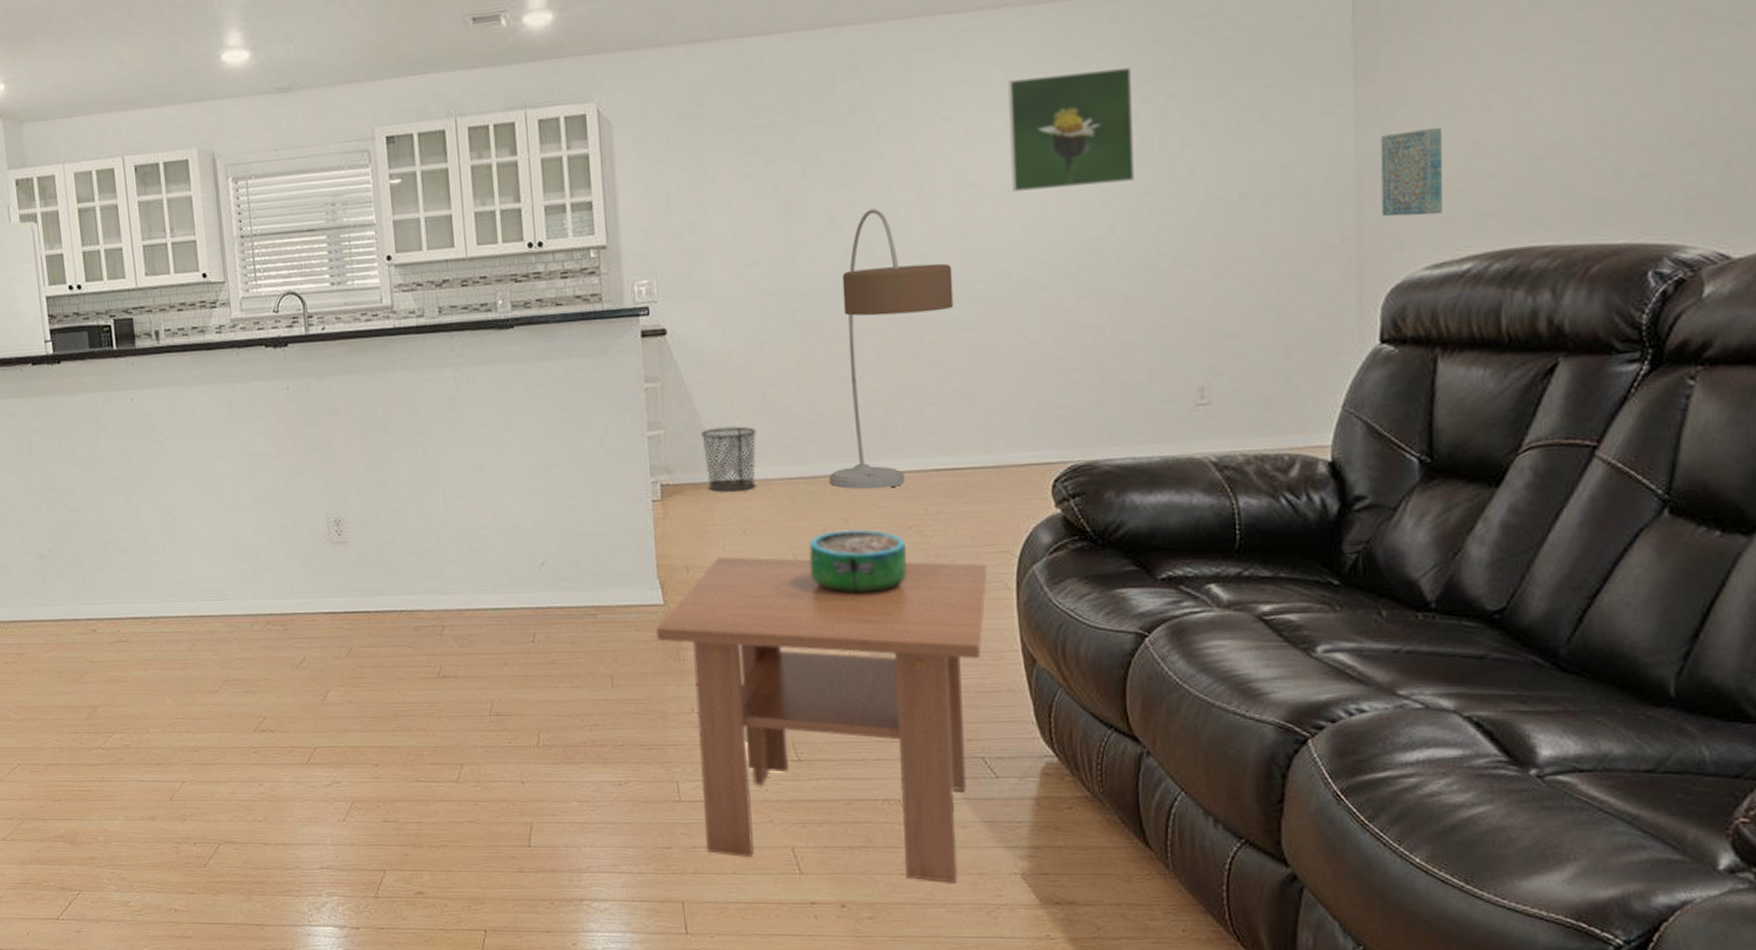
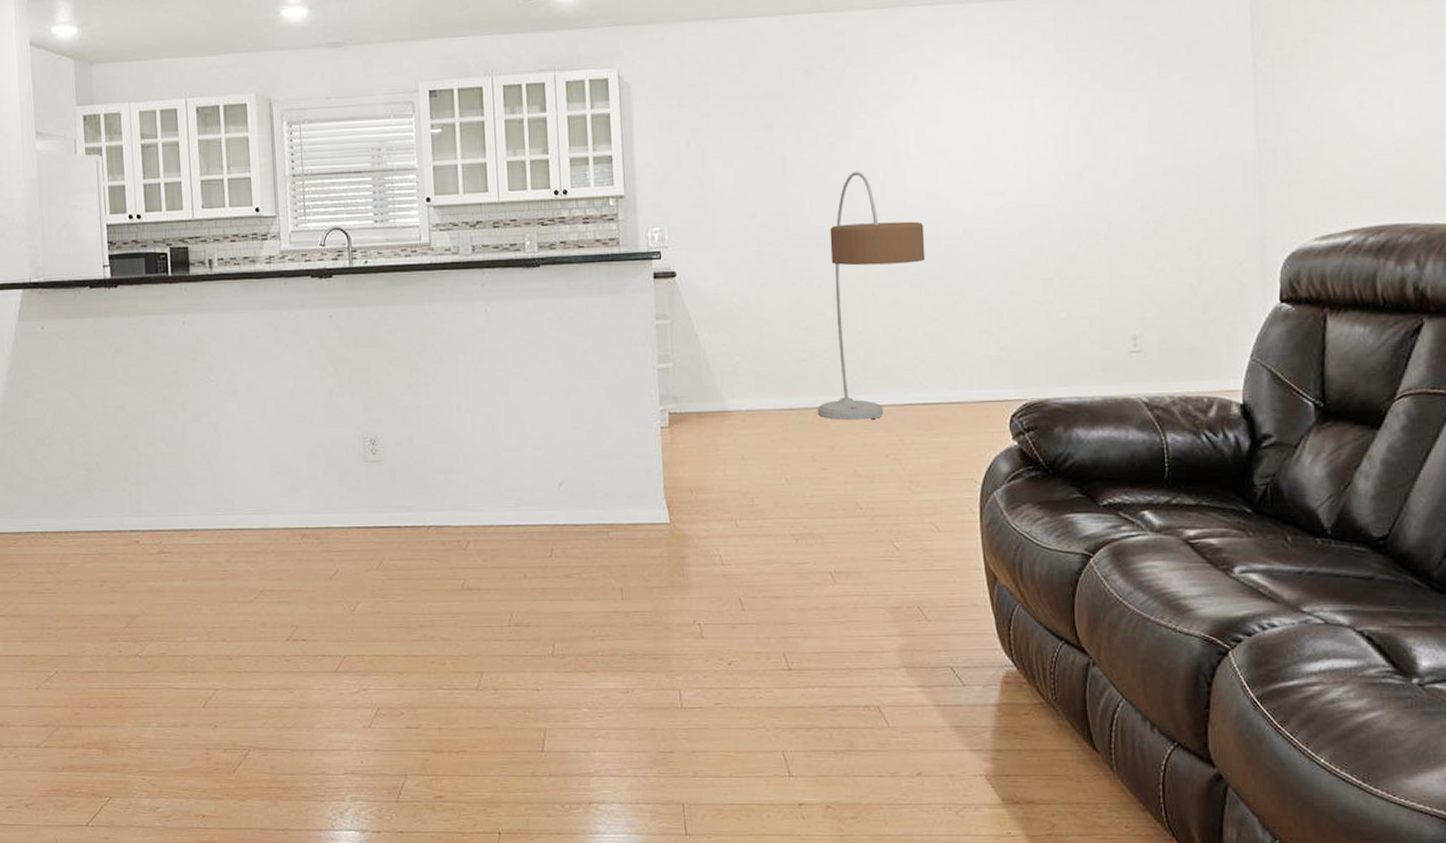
coffee table: present [655,557,988,883] -> none [661,480,956,784]
waste bin: present [701,426,758,492] -> none [705,361,755,421]
decorative bowl: present [808,528,907,595] -> none [799,456,885,516]
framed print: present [1007,68,1134,192] -> none [969,59,1076,161]
wall art: present [1380,128,1442,217] -> none [1276,121,1327,195]

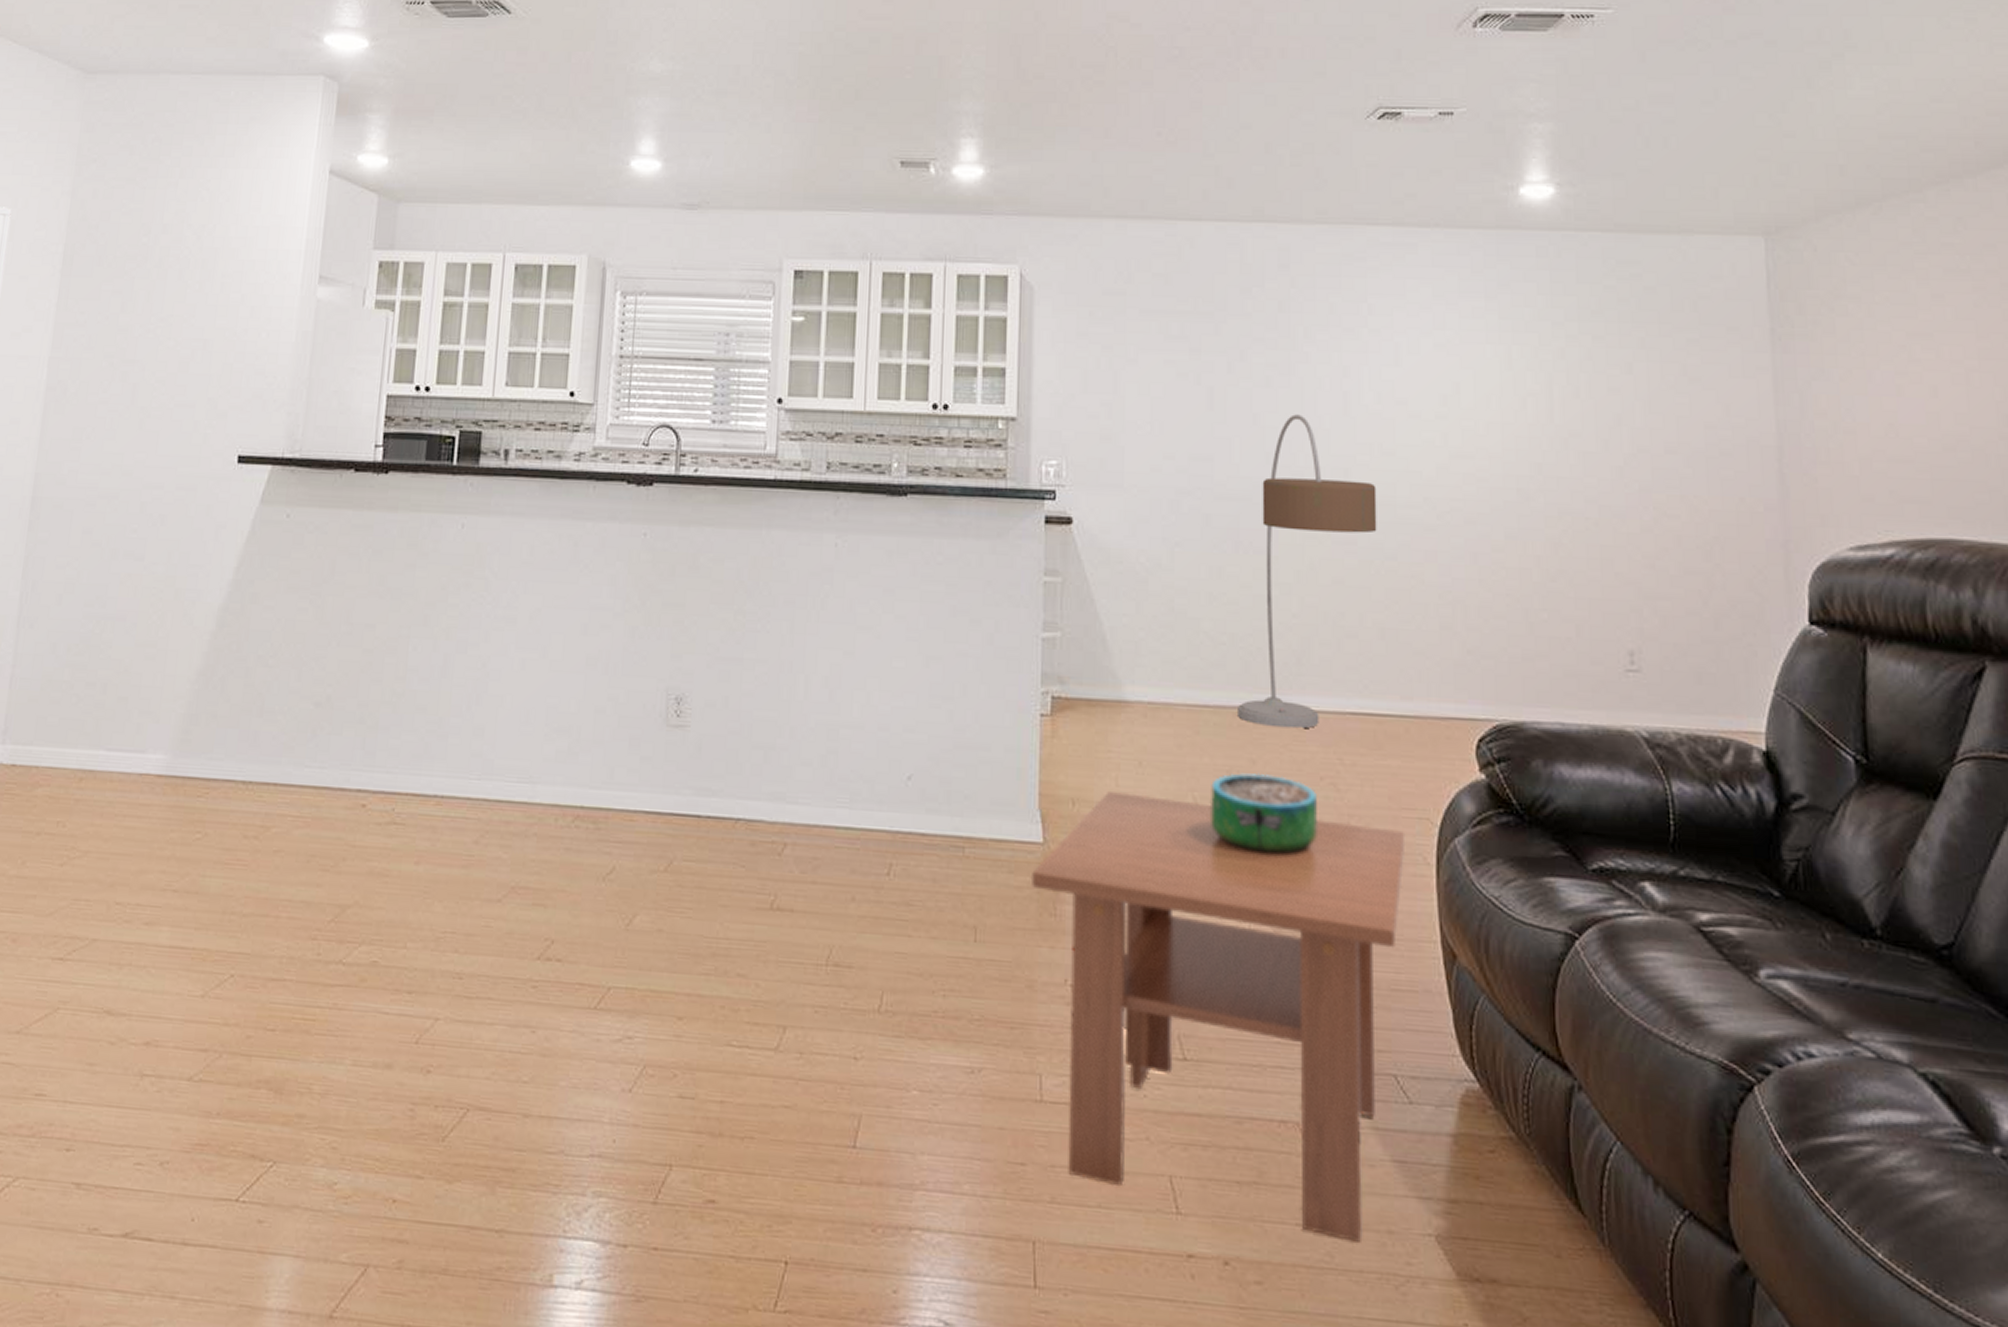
coffee table: none [661,480,956,784] -> present [1030,792,1406,1242]
decorative bowl: none [799,456,885,516] -> present [1209,772,1317,855]

